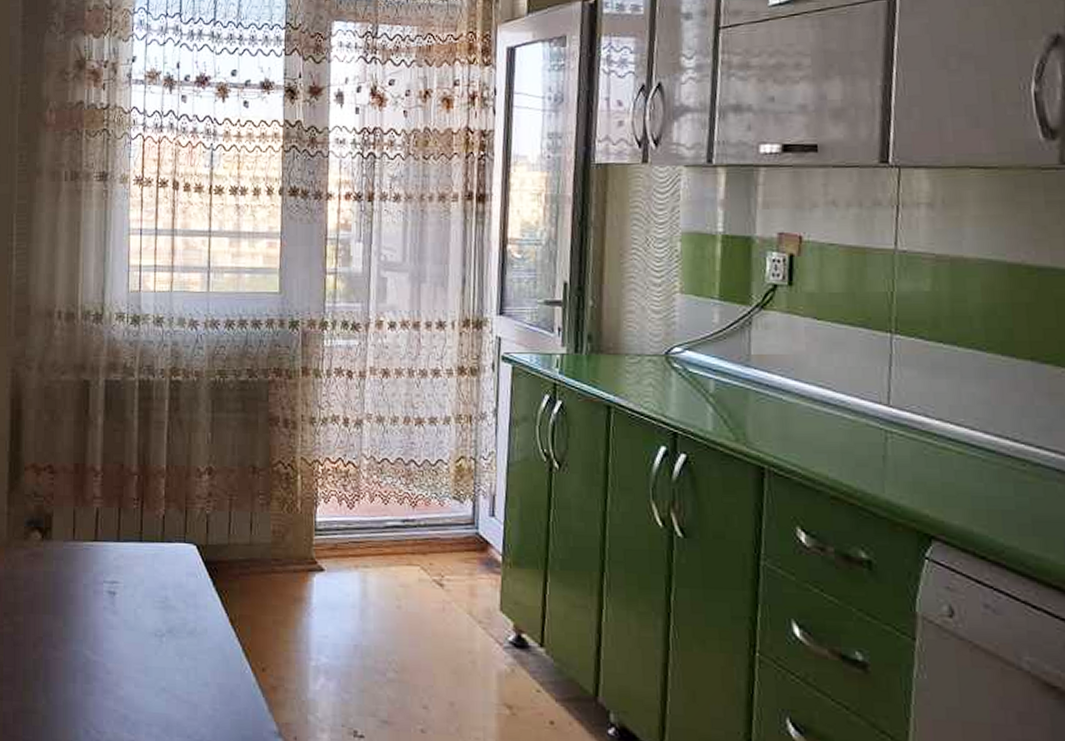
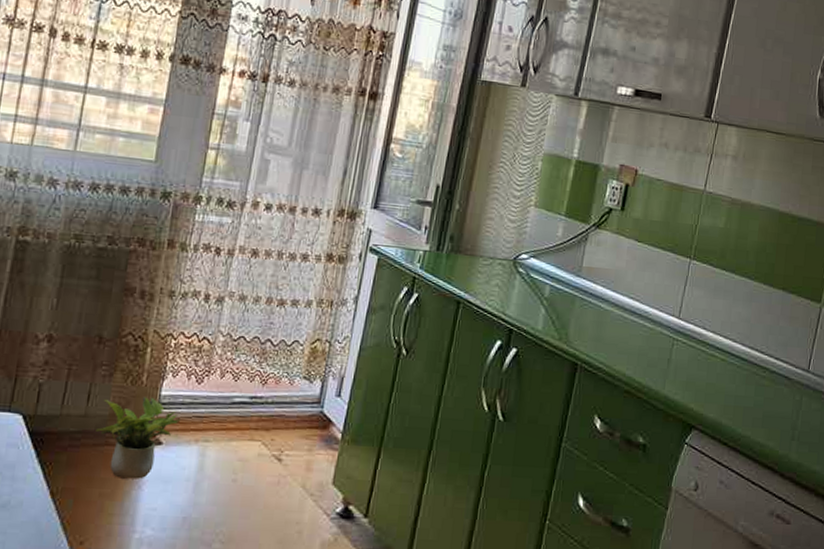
potted plant: none [262,524,337,606] -> present [96,397,180,479]

